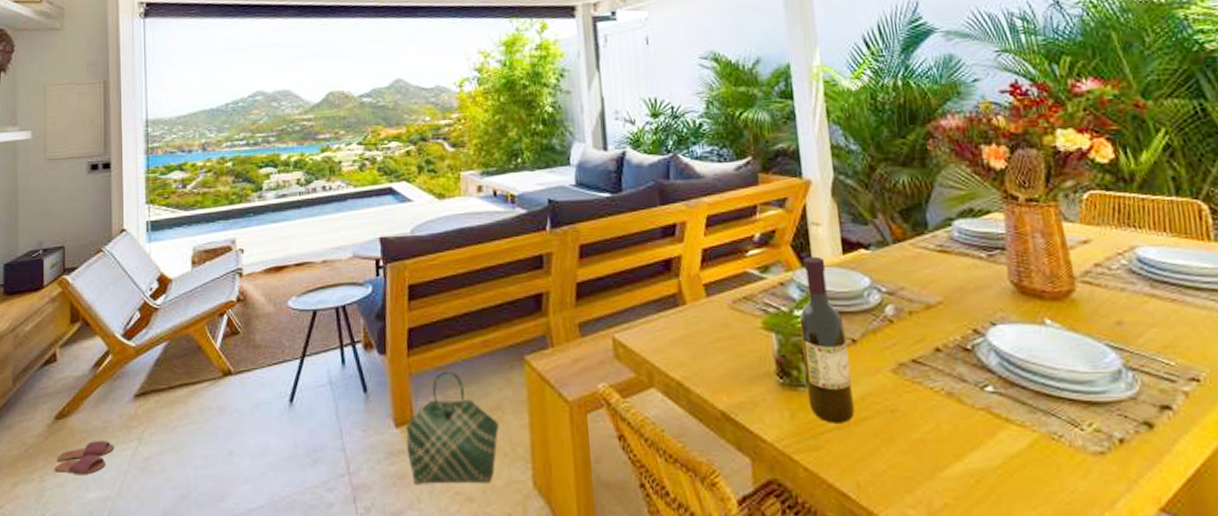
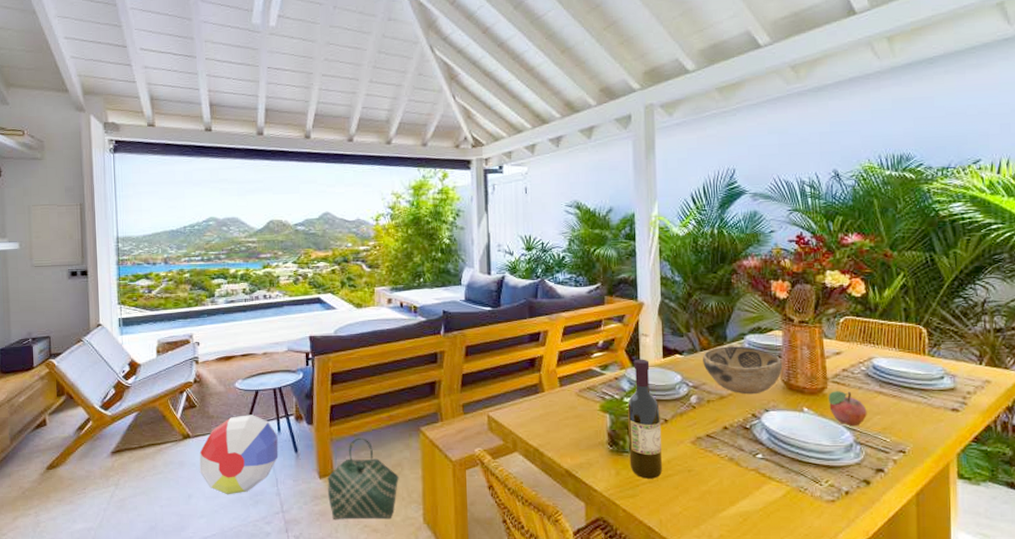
slippers: present [54,441,114,474] -> none [47,486,95,511]
beachball: none [243,342,343,452] -> present [199,415,279,495]
decorative bowl: none [897,235,1010,302] -> present [703,346,783,395]
fruit: none [1078,294,1138,345] -> present [828,391,867,427]

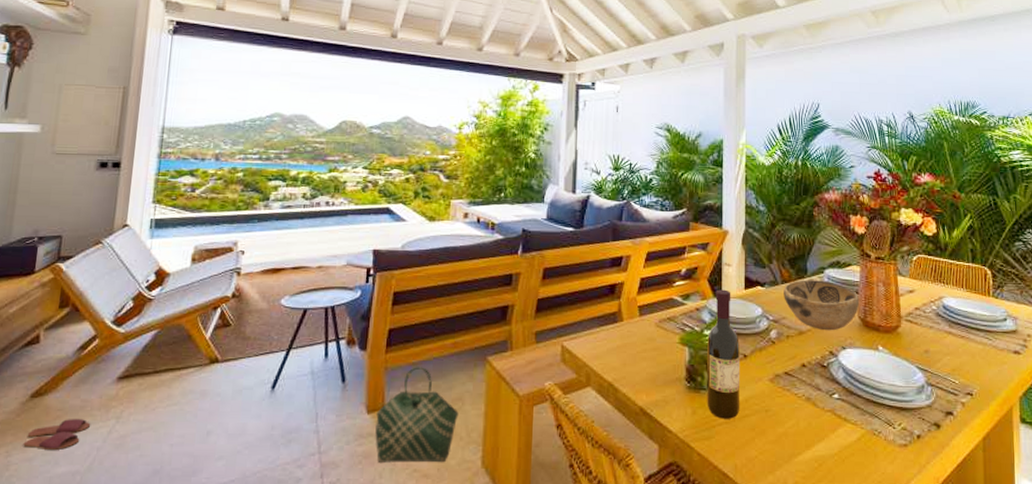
slippers: none [47,486,95,511] -> present [23,419,90,450]
beachball: present [199,415,279,495] -> none [224,337,324,432]
fruit: present [828,391,867,427] -> none [901,330,938,367]

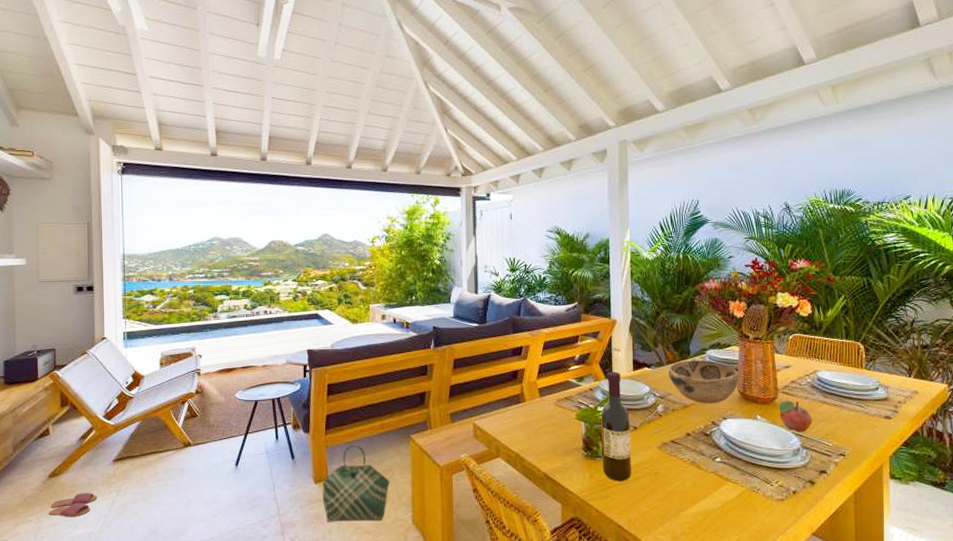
fruit: none [901,330,938,367] -> present [778,401,812,433]

